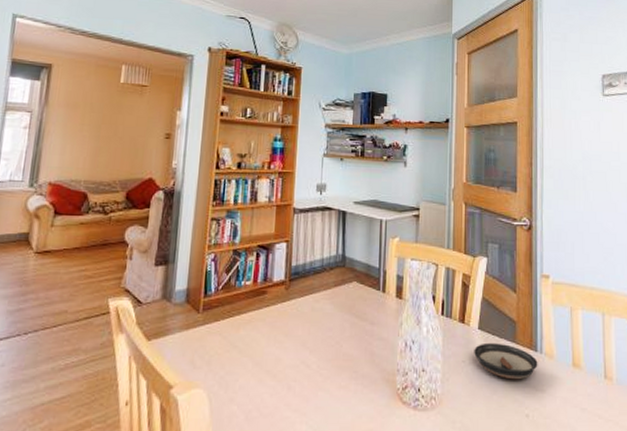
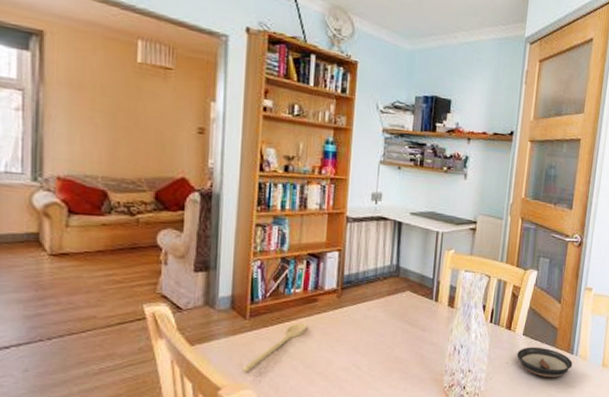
spoon: none [195,316,256,369] -> present [243,323,307,372]

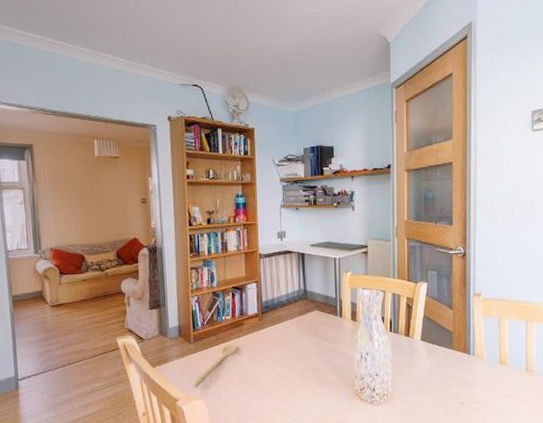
saucer: present [517,347,573,378] -> none [418,350,471,377]

